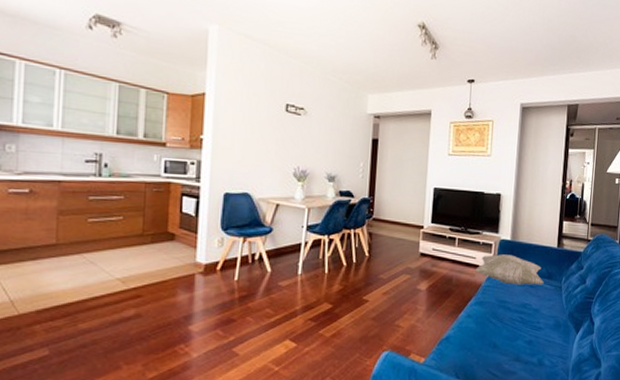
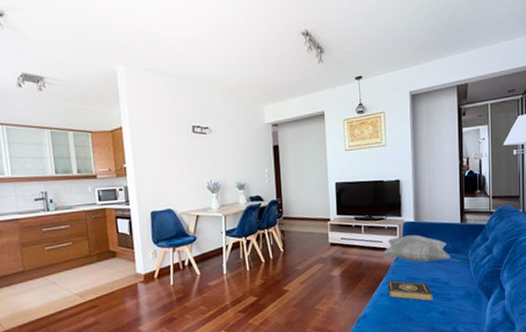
book: none [476,301,522,328] -> present [388,280,433,301]

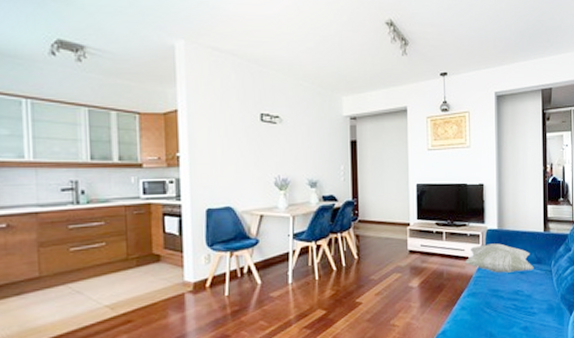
book: present [388,280,433,301] -> none [469,293,515,315]

